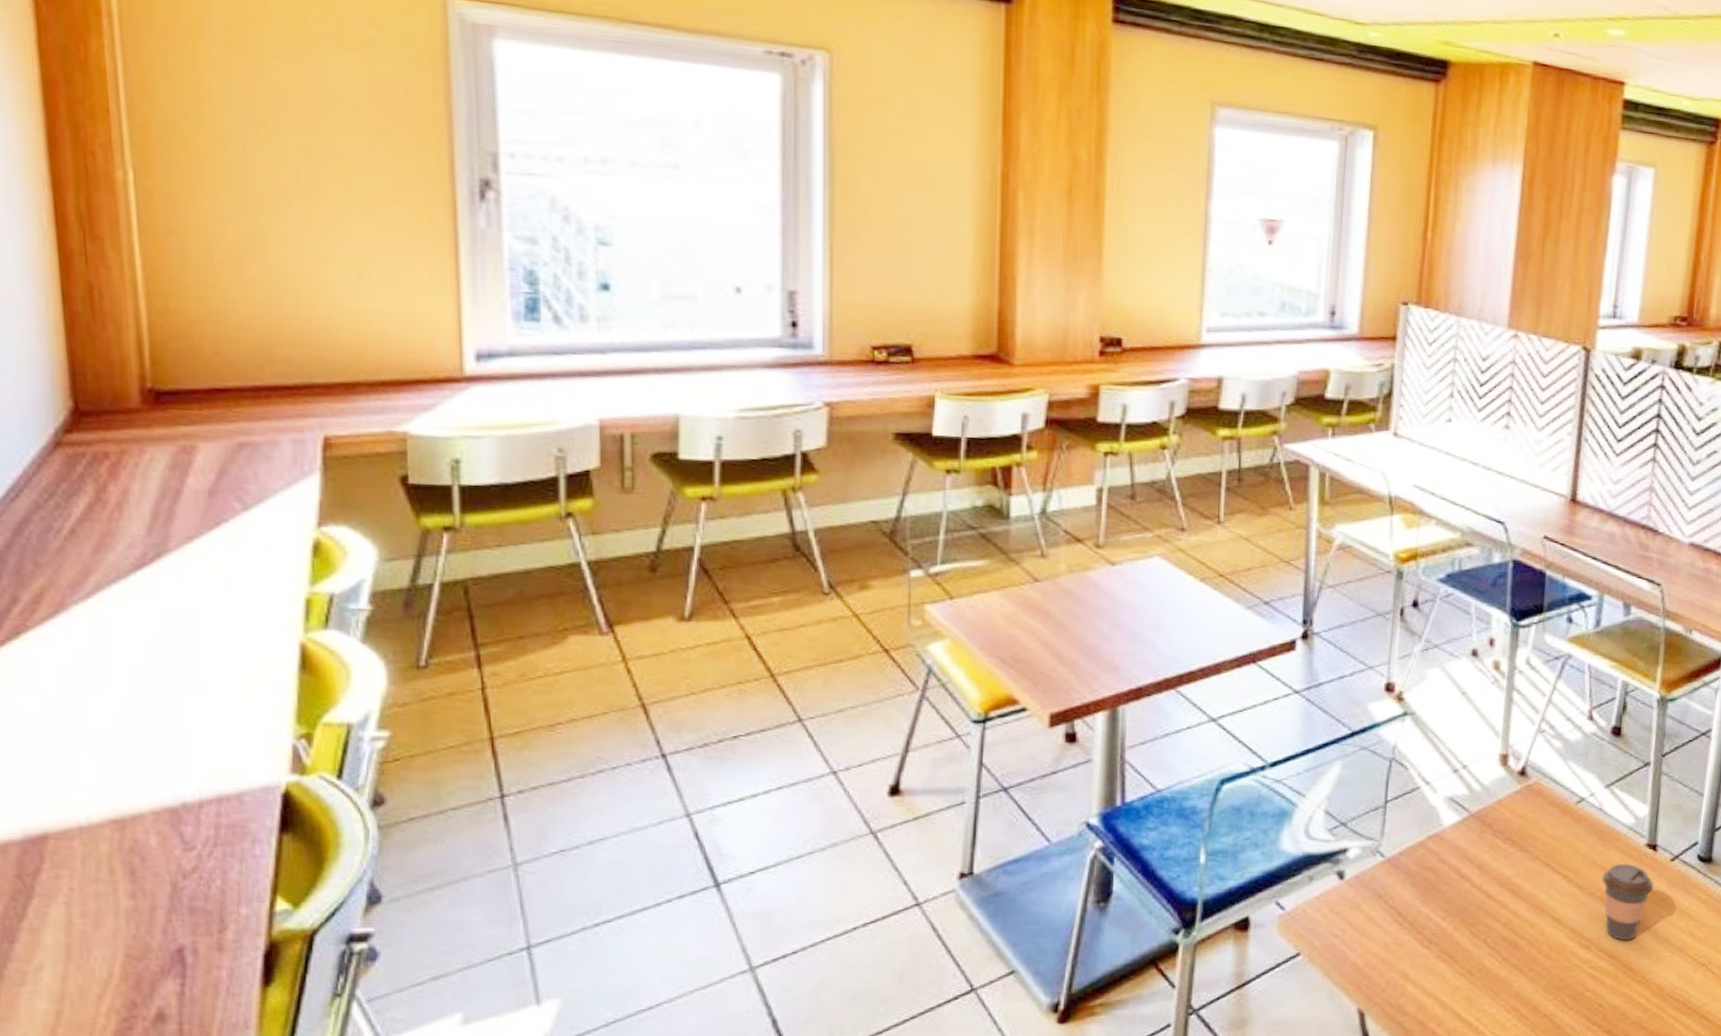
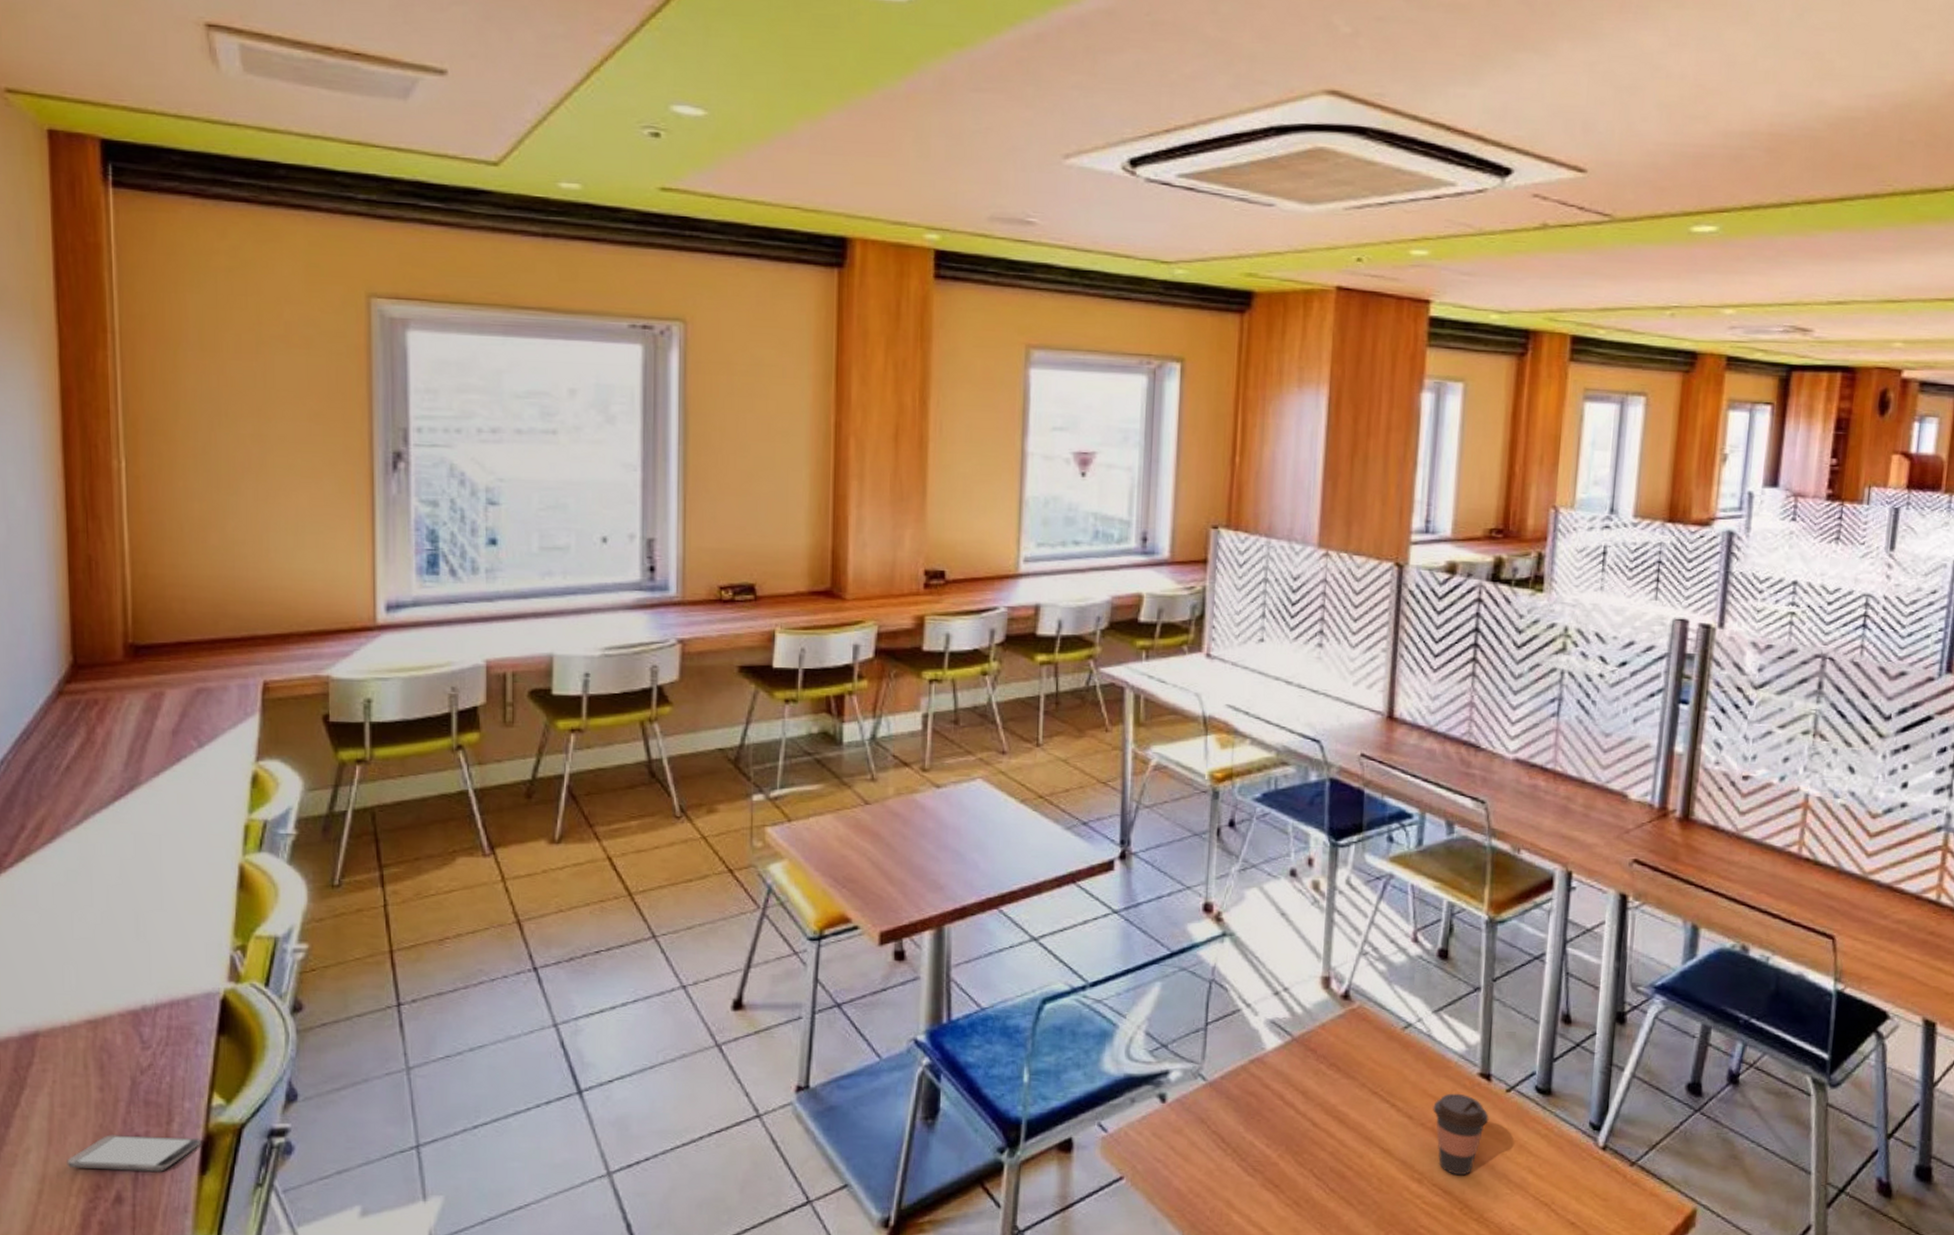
smartphone: none [91,946,264,987] -> present [67,1135,202,1173]

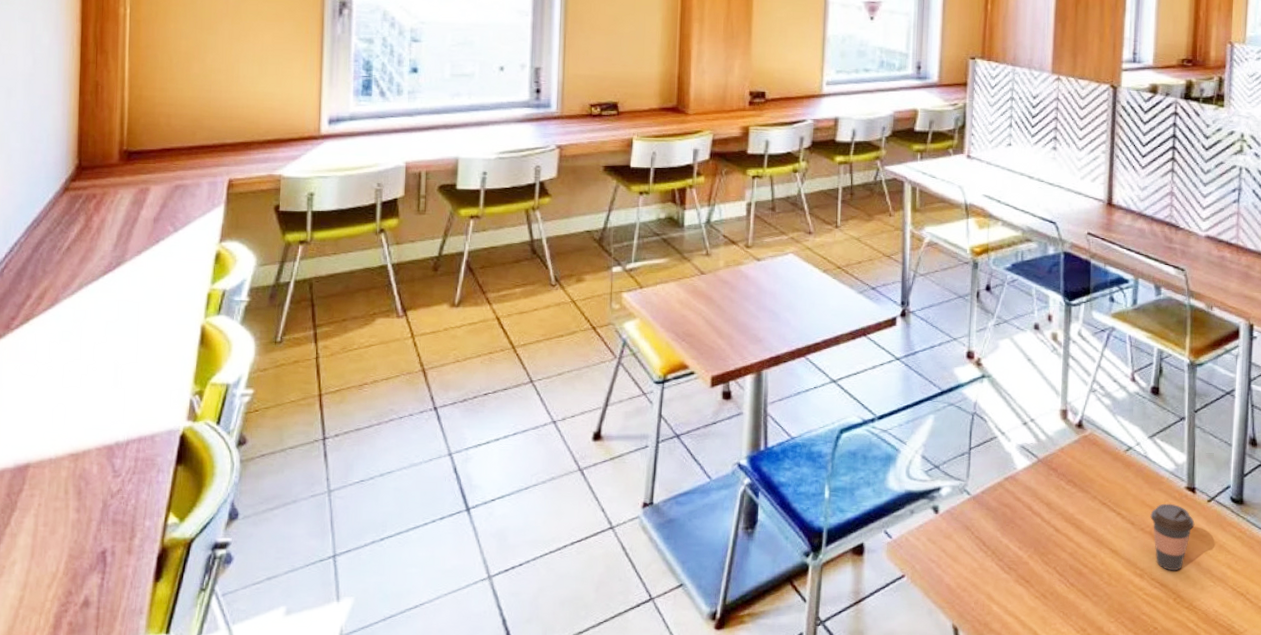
smartphone: present [67,1135,202,1173] -> none [45,549,158,581]

